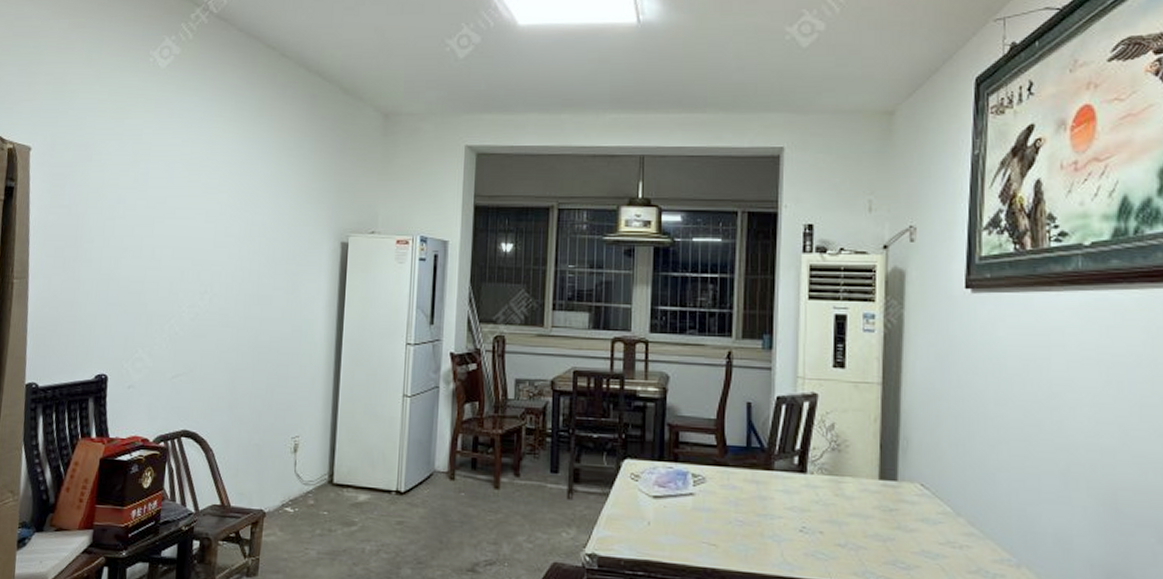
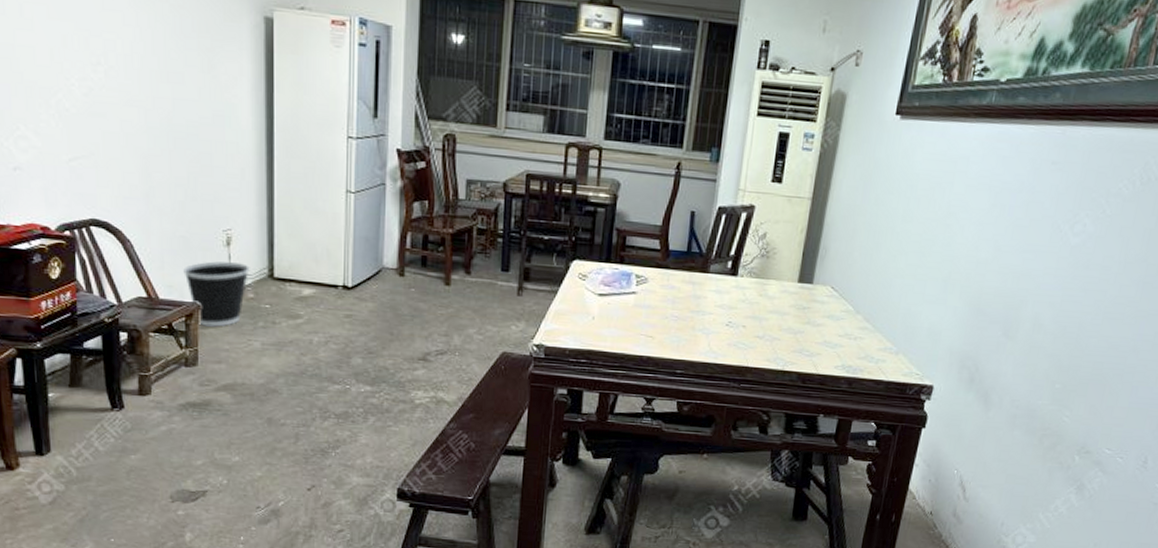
wastebasket: none [254,468,312,535] -> present [183,261,250,327]

